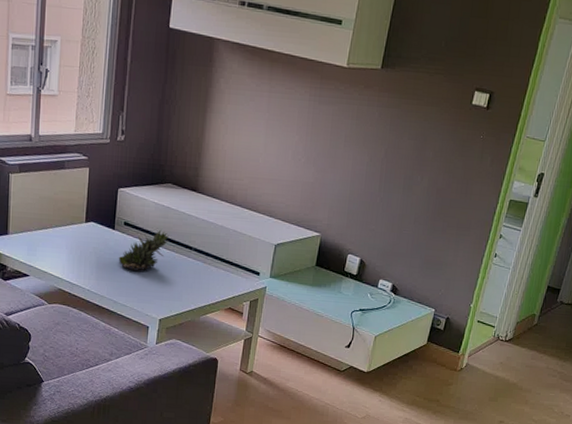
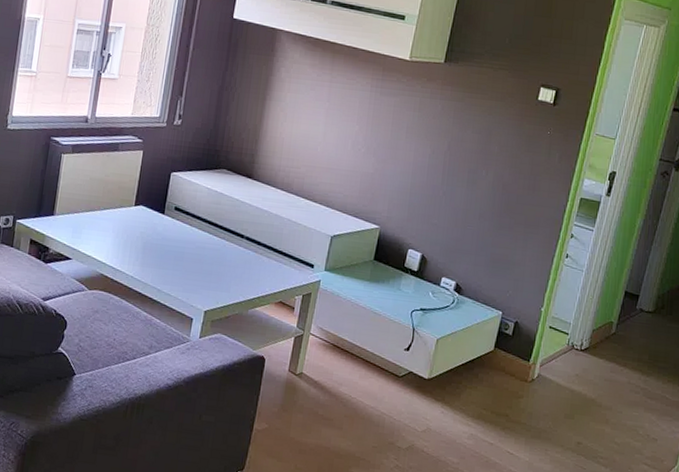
succulent plant: present [118,229,169,271] -> none [166,216,220,259]

